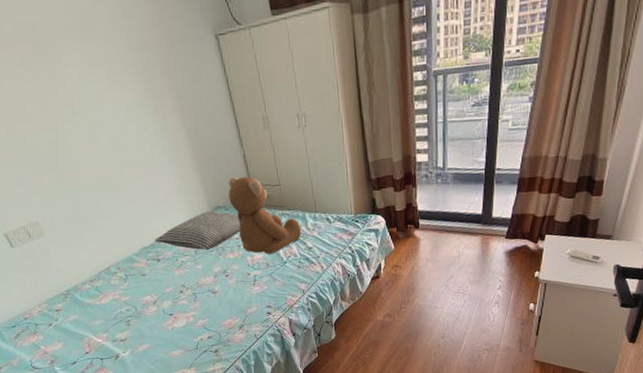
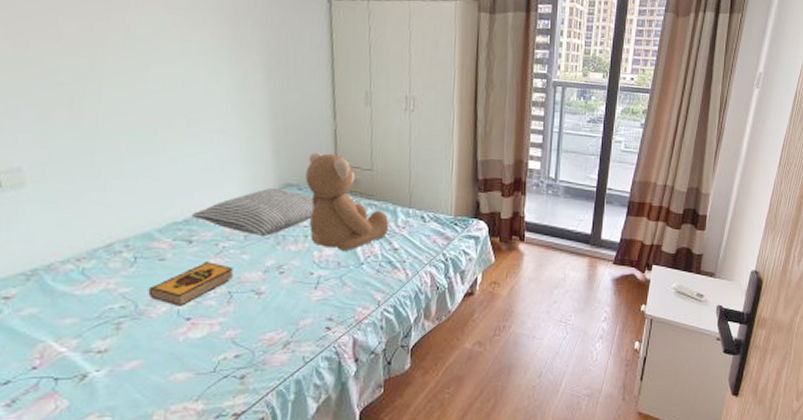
hardback book: none [140,273,194,307] -> present [148,262,233,306]

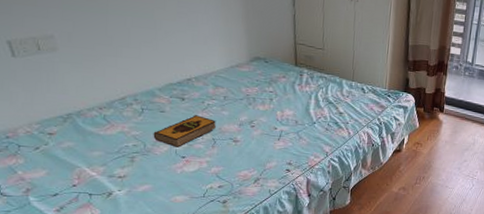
pillow: present [192,187,315,237] -> none [184,59,278,99]
teddy bear: present [305,152,390,251] -> none [270,32,337,112]

